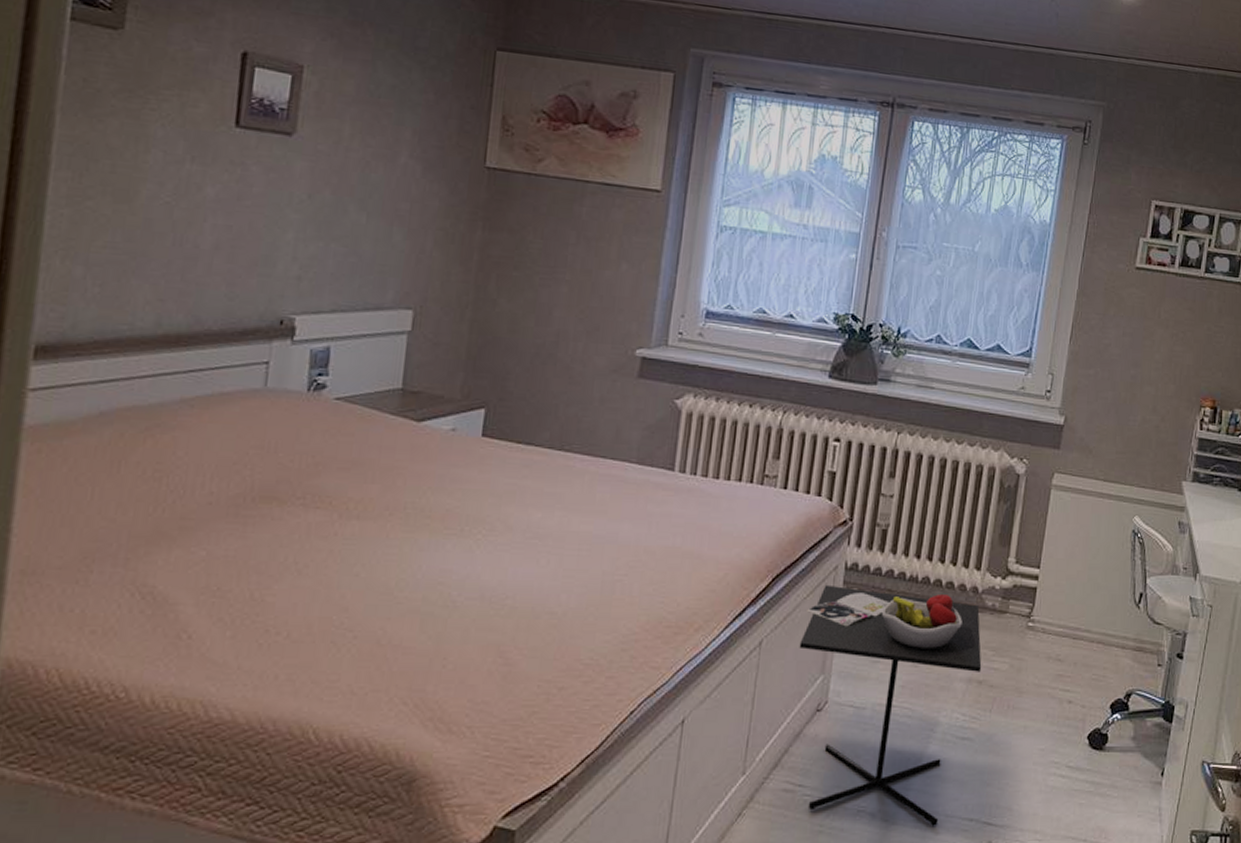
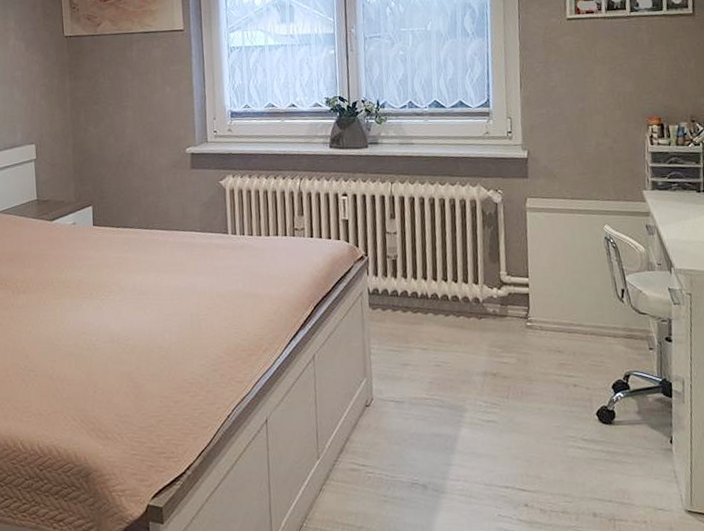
kitchen table: present [799,584,982,826] -> none [343,306,494,493]

